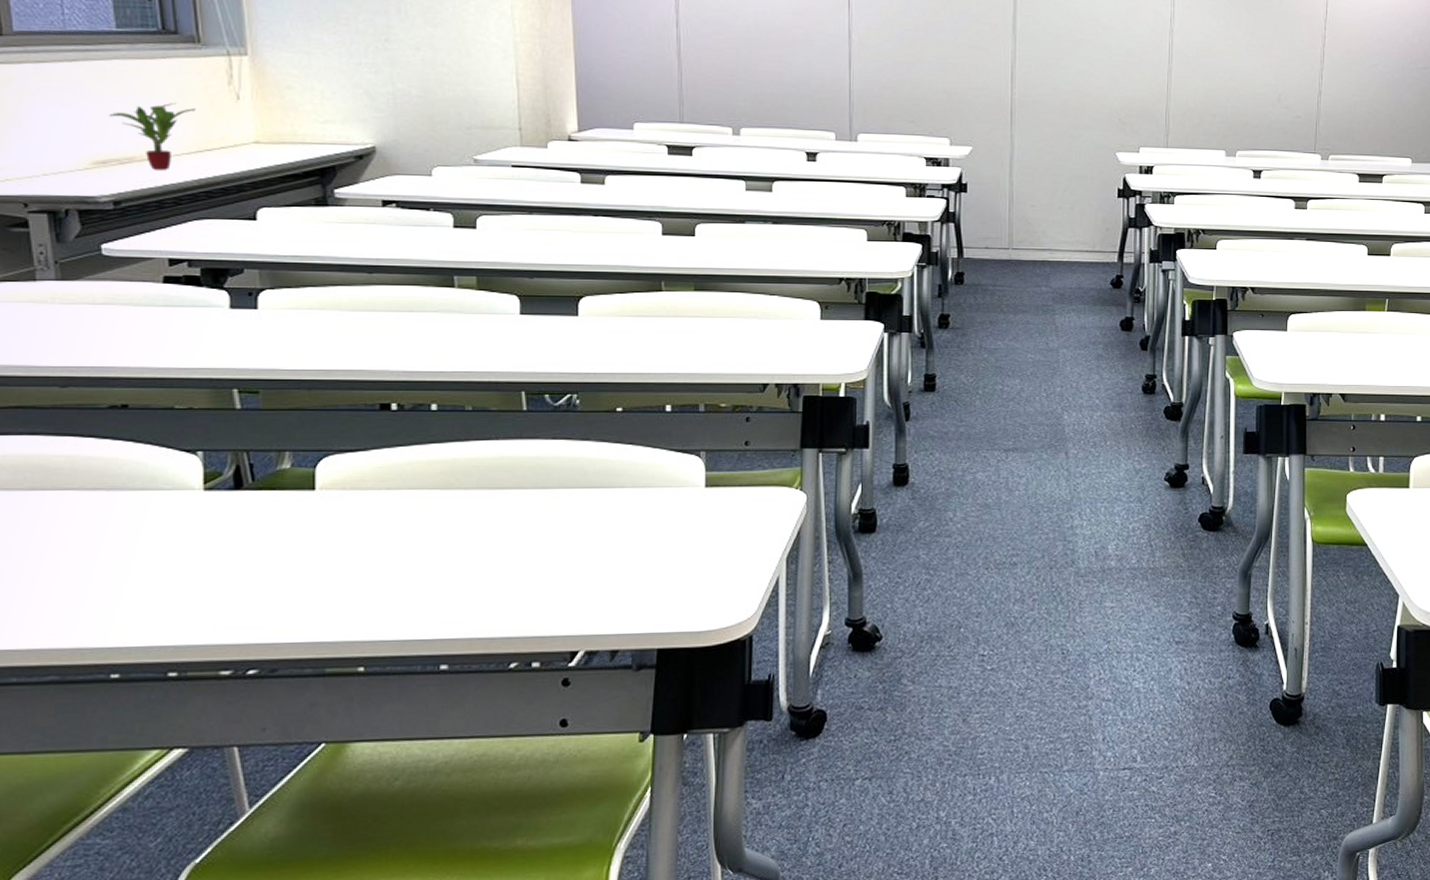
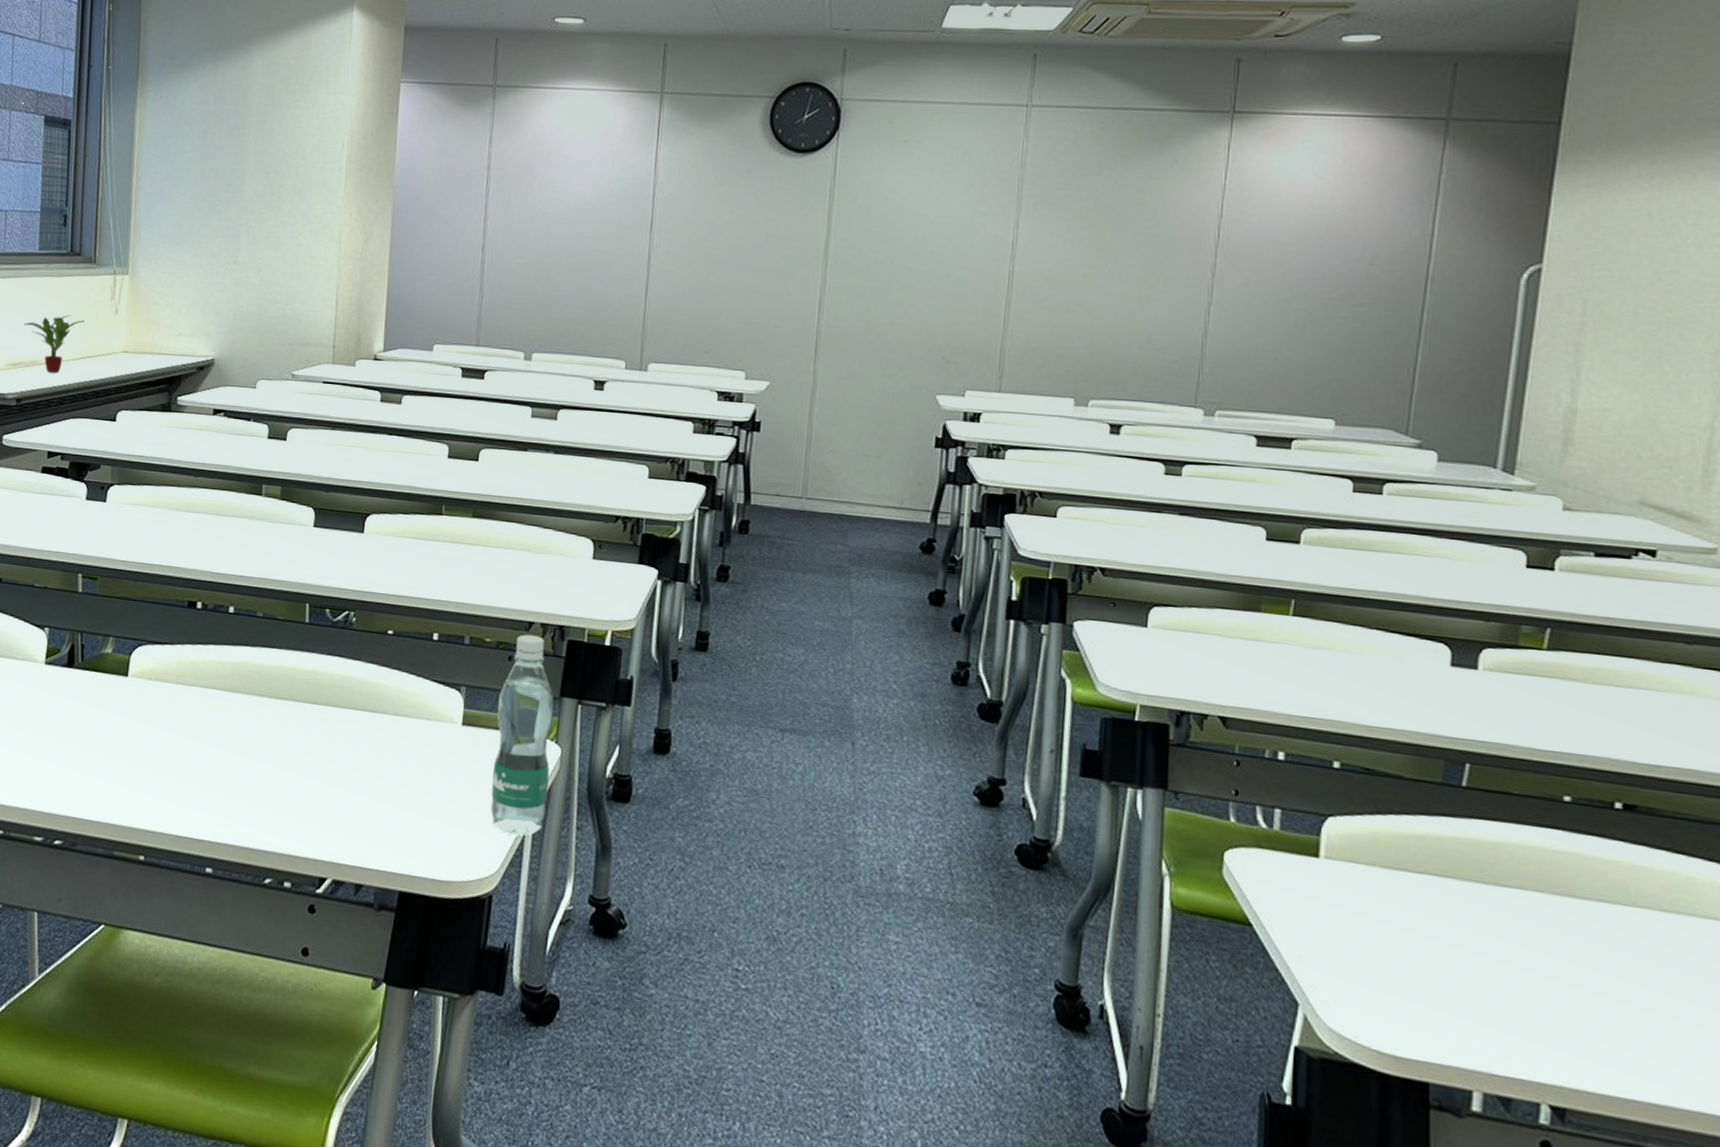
bottle: none [739,396,798,579] -> present [490,634,555,837]

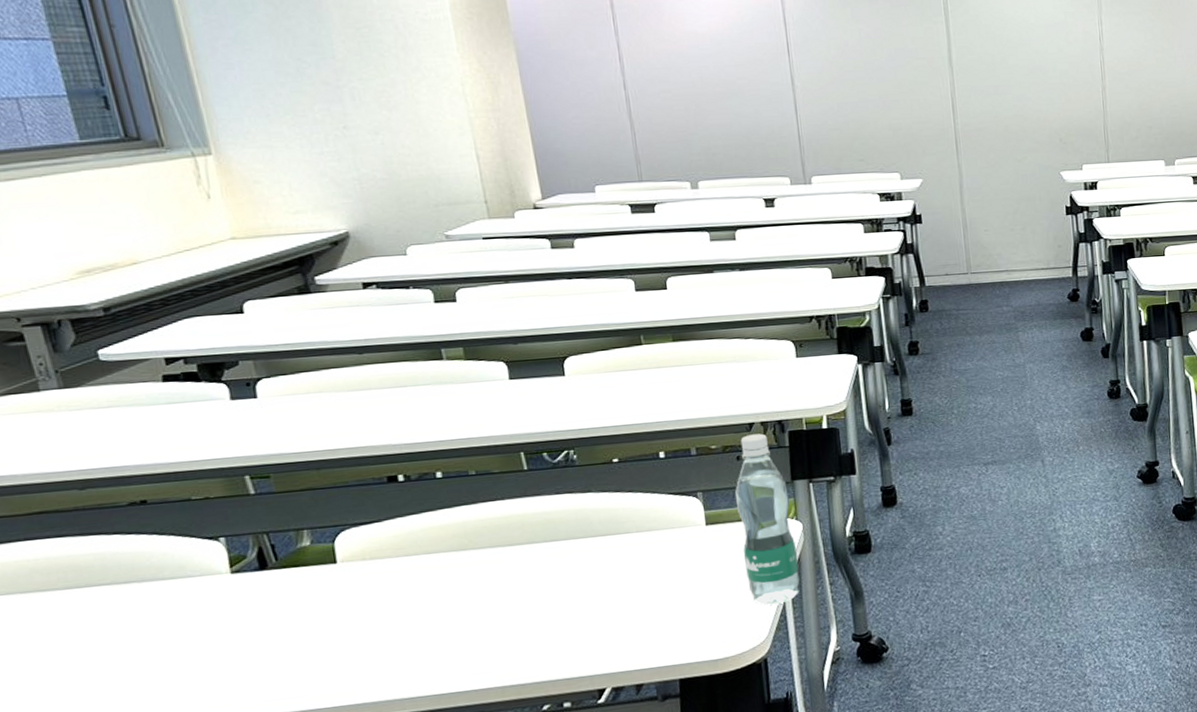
potted plant: present [23,315,85,374] -> none [85,208,169,275]

